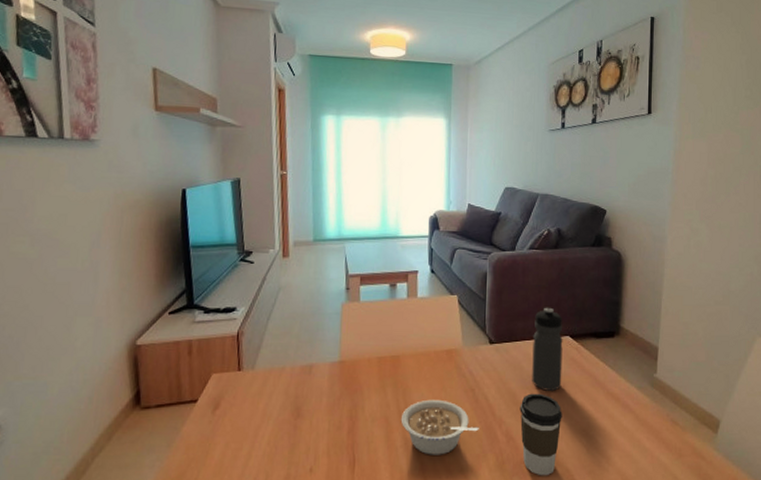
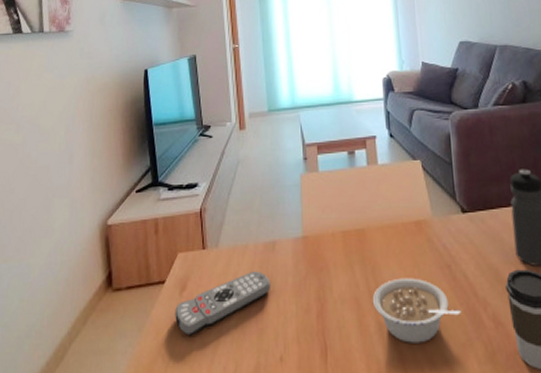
remote control: none [206,391,305,450] -> present [175,271,270,336]

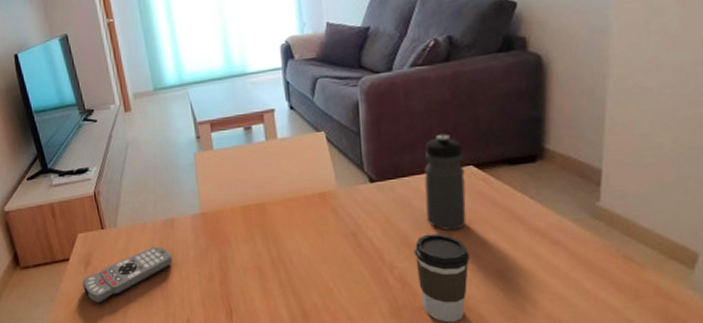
legume: present [372,278,461,343] -> none [275,246,366,304]

